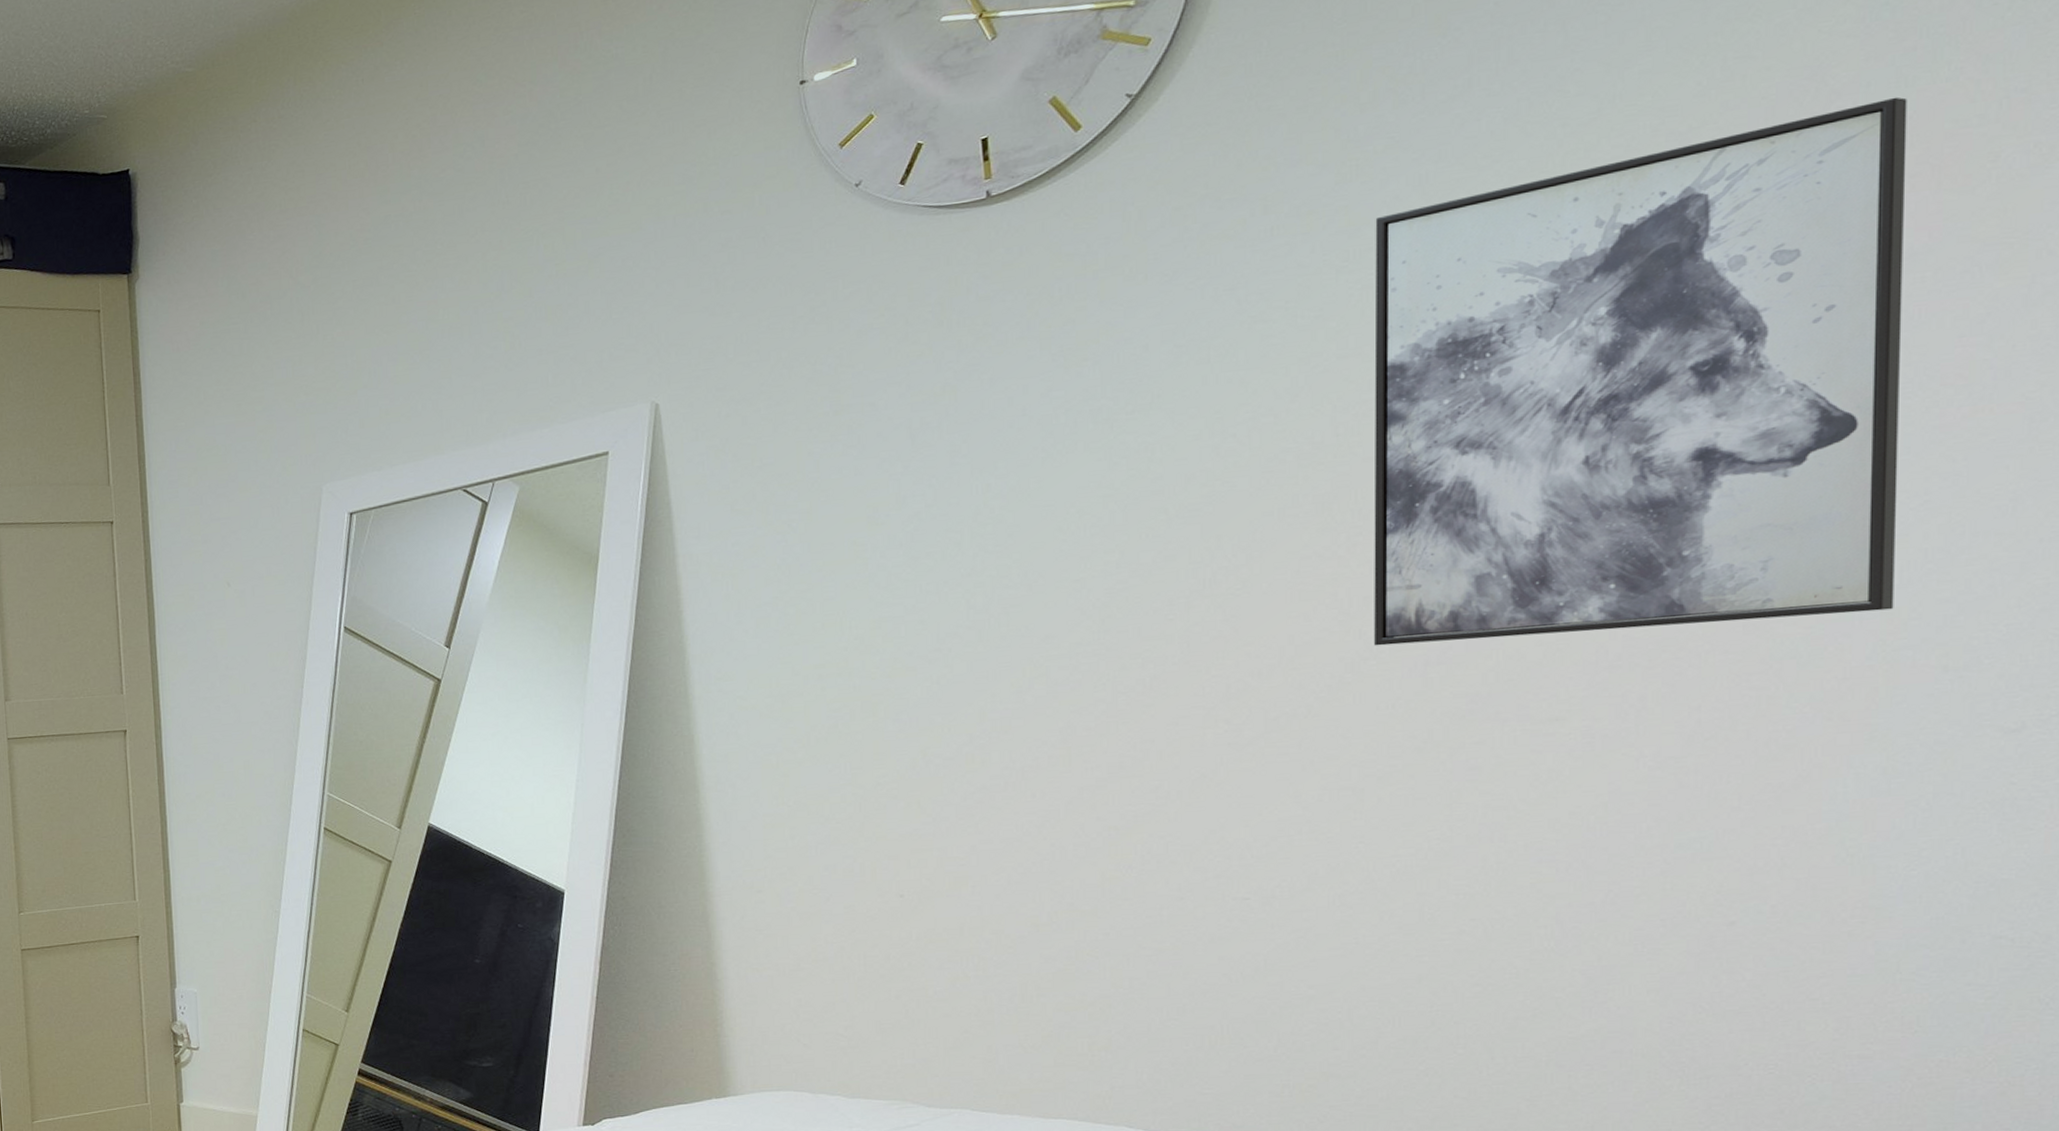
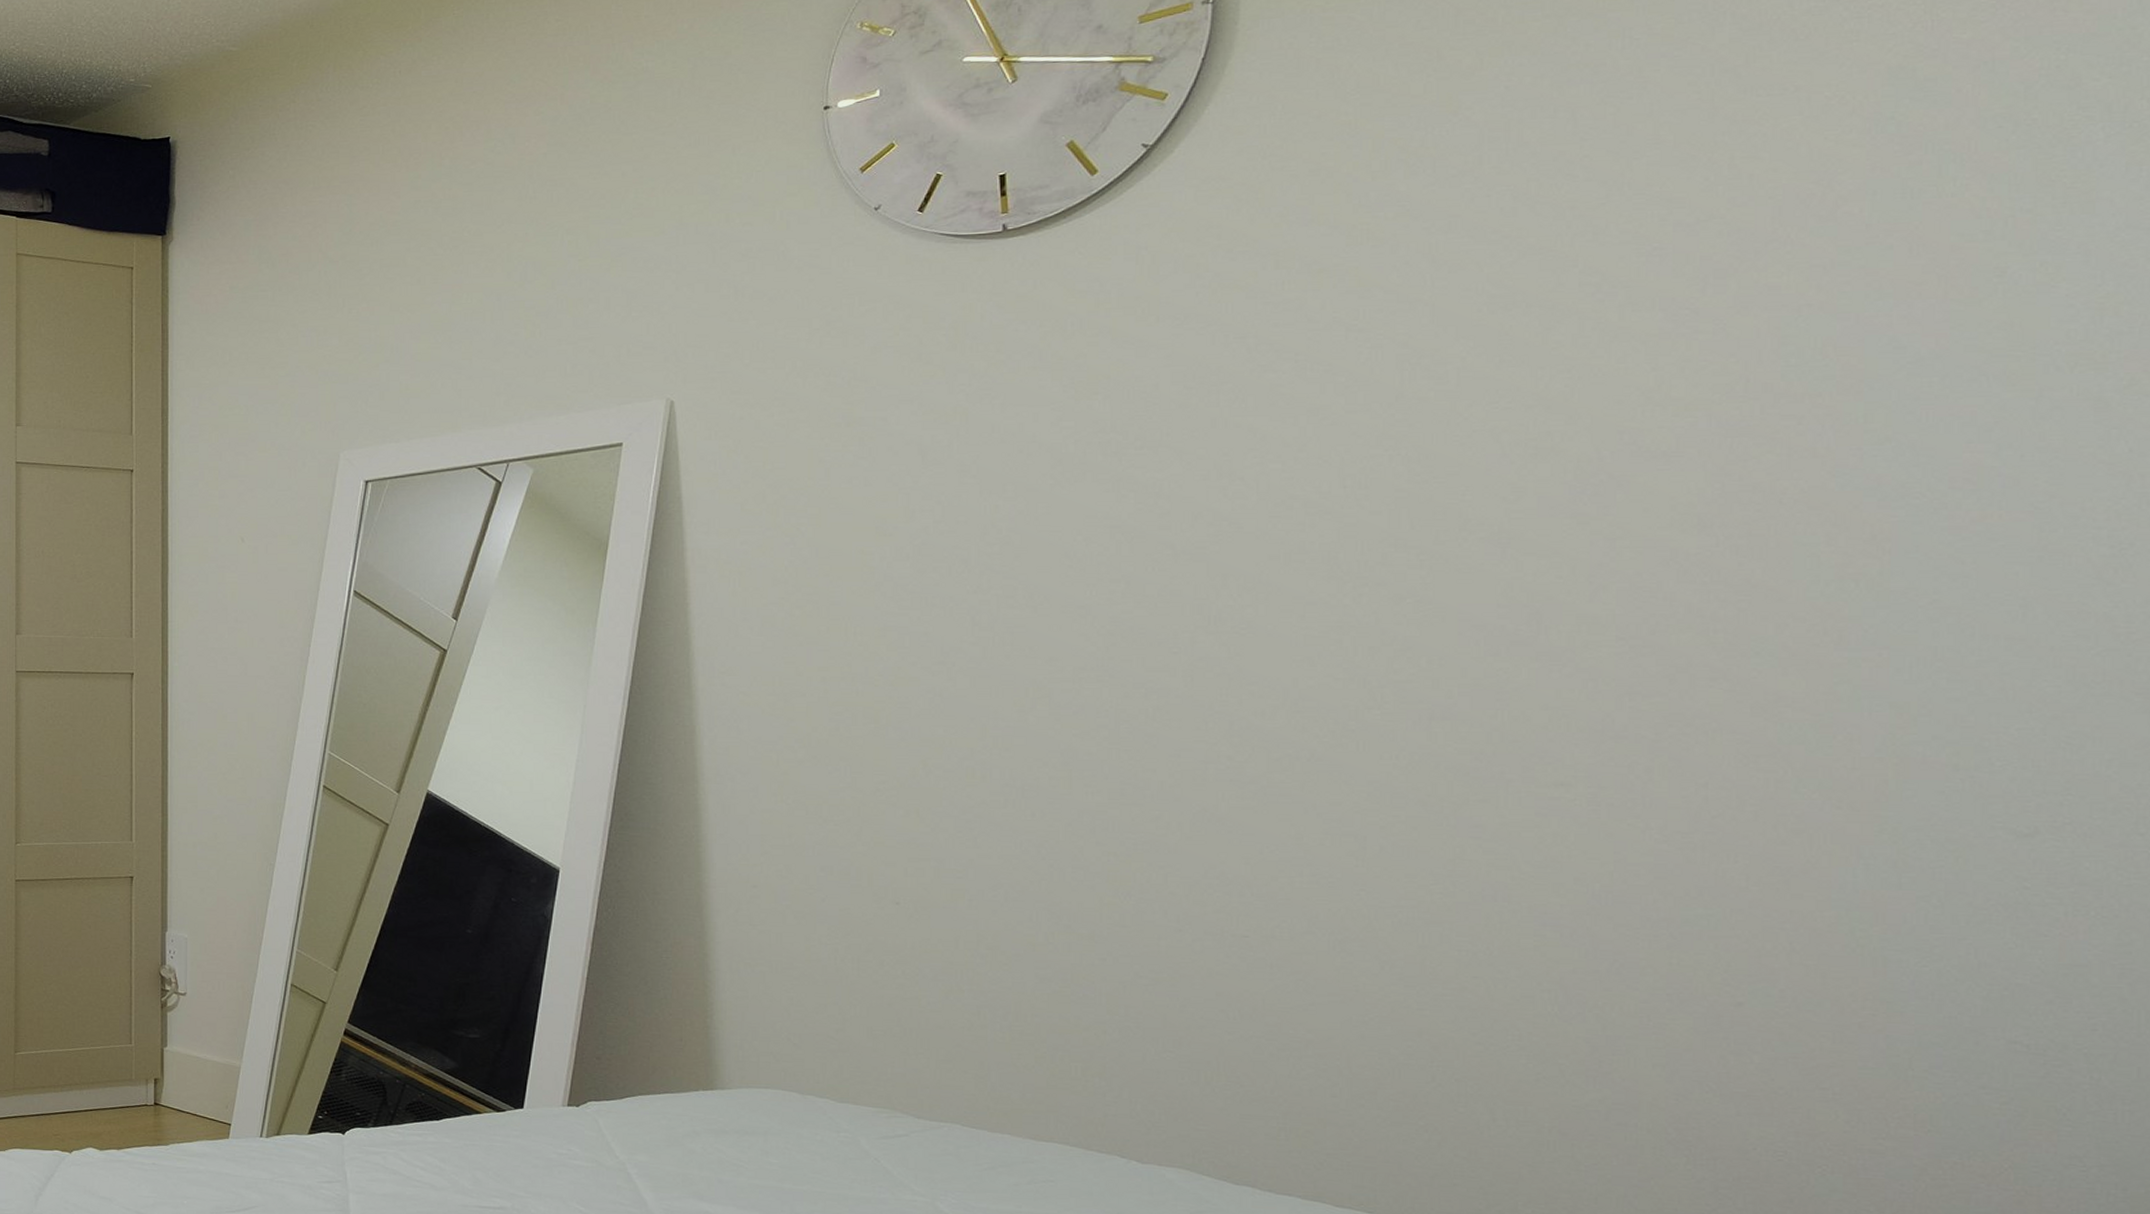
wall art: present [1374,96,1907,646] -> none [1379,207,1913,704]

